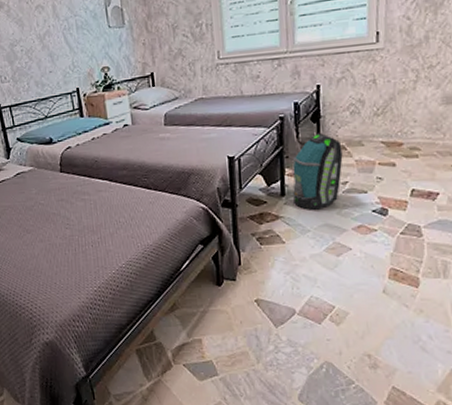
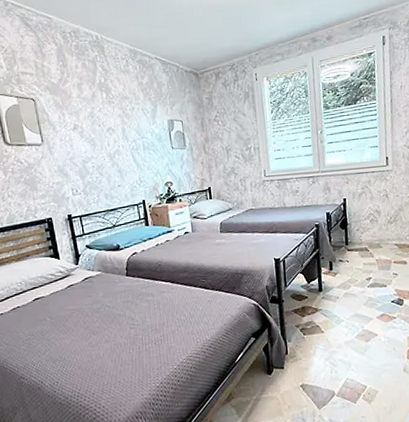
backpack: present [293,132,343,210] -> none [327,237,367,303]

